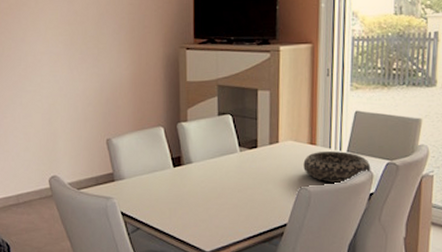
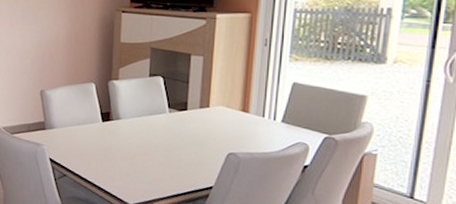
decorative bowl: present [303,151,371,184] -> none [234,119,307,154]

